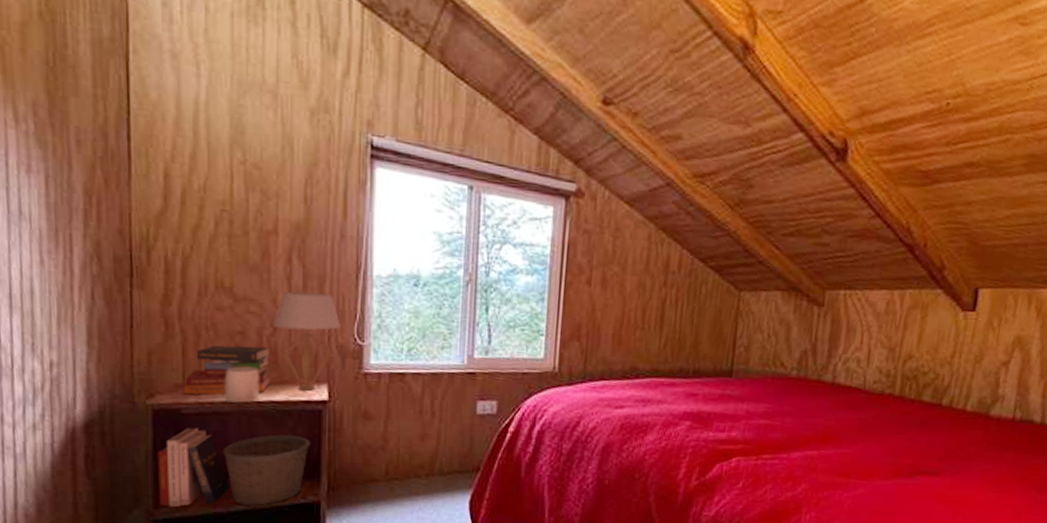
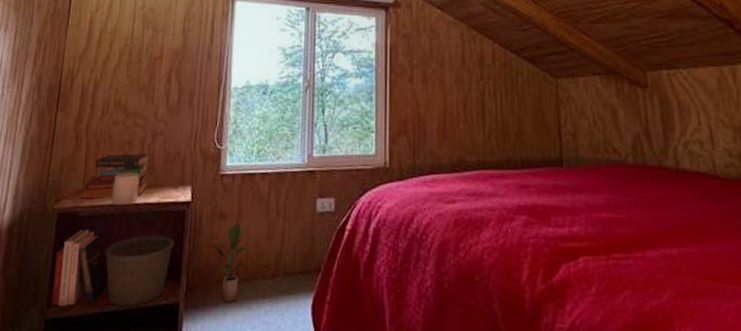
table lamp: present [273,291,341,391] -> none [153,105,204,193]
potted plant: none [358,423,397,501] -> present [214,223,246,304]

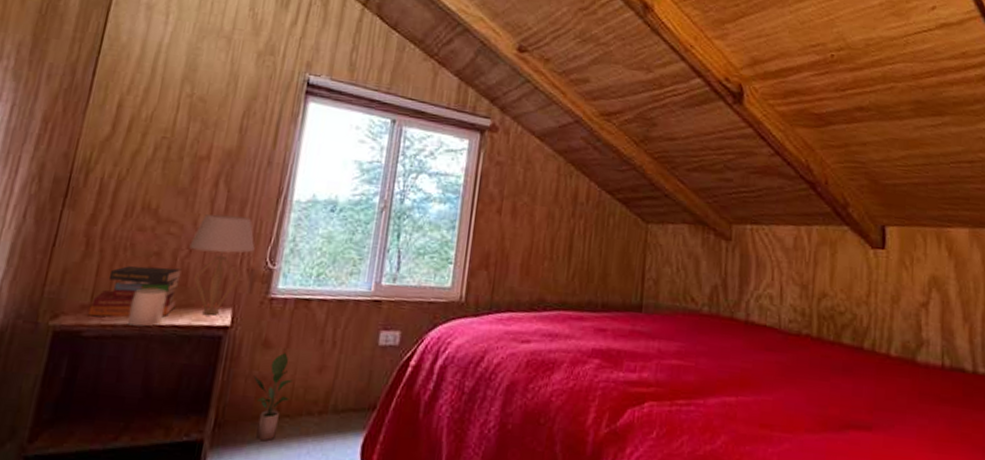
books: present [51,229,108,308] -> none [34,351,113,443]
basket: present [104,235,175,307] -> none [112,362,205,444]
table lamp: none [153,105,204,193] -> present [189,214,255,315]

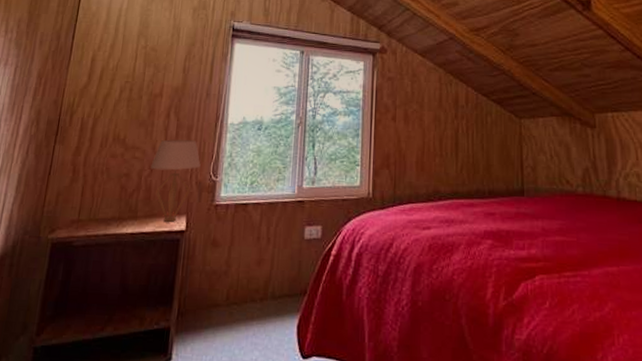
books: present [88,266,182,317] -> none [77,185,146,229]
mug: present [127,288,168,327] -> none [106,203,136,235]
potted plant: present [253,353,292,441] -> none [206,250,237,326]

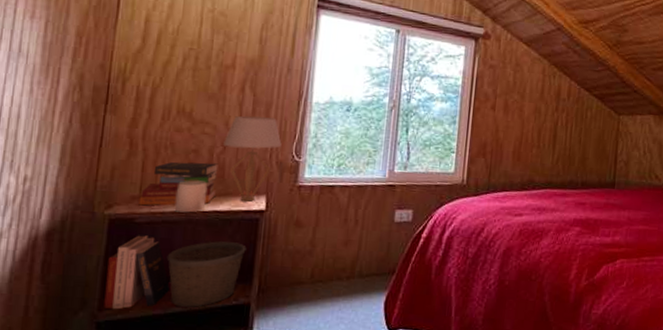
books: none [41,258,100,336] -> present [103,235,171,311]
books: none [77,185,146,229] -> present [139,162,219,206]
basket: none [97,263,168,333] -> present [166,241,247,308]
mug: none [106,203,136,235] -> present [174,180,208,213]

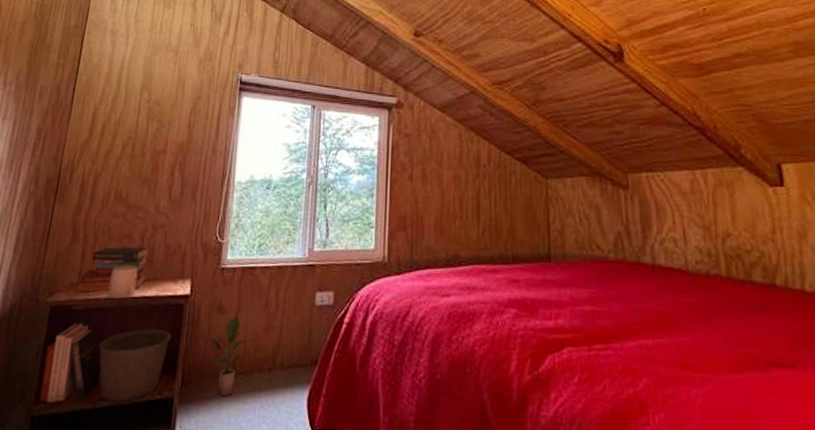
table lamp: present [223,116,282,202] -> none [153,198,206,286]
potted plant: none [289,231,323,302] -> present [211,316,244,397]

